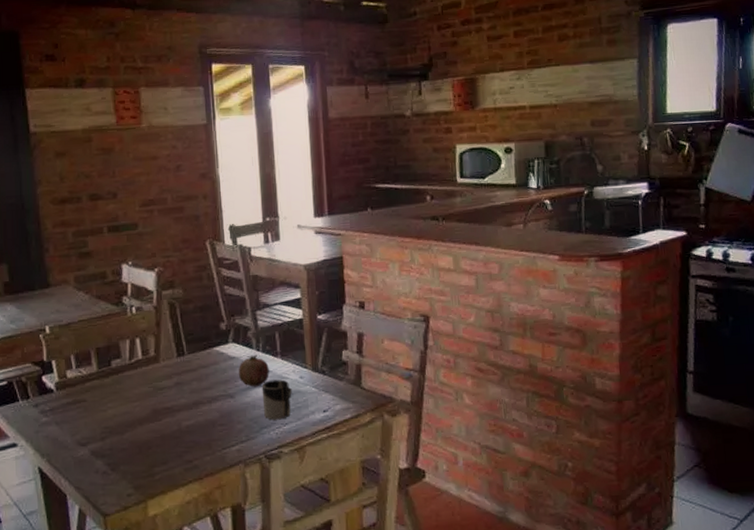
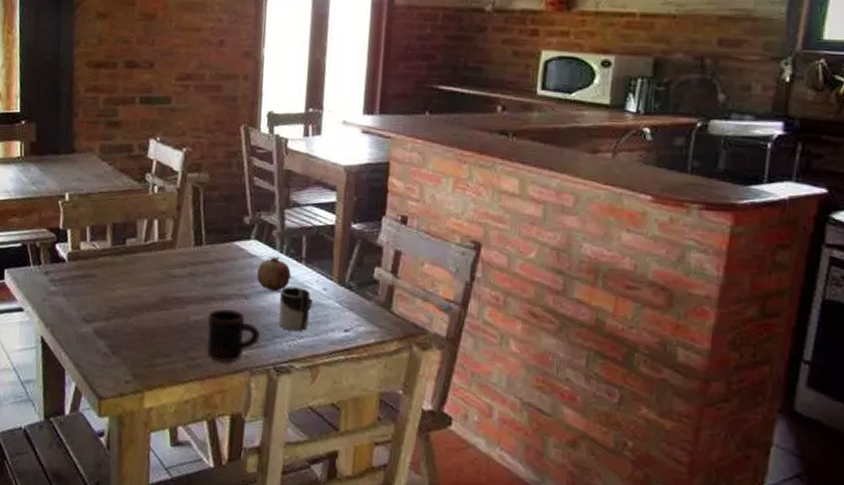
mug: none [198,410,249,460] -> present [206,309,260,363]

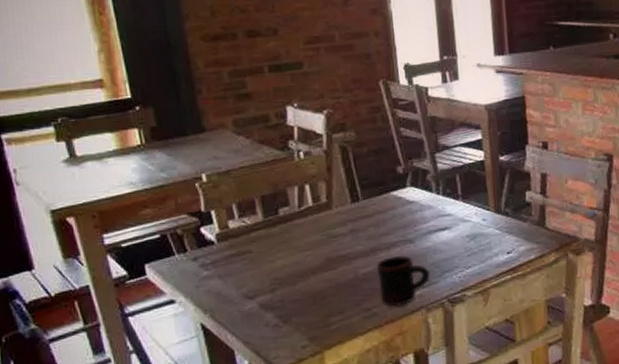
fruit: present [256,256,291,292] -> none [417,198,451,232]
cup: present [279,287,313,332] -> none [443,222,475,264]

